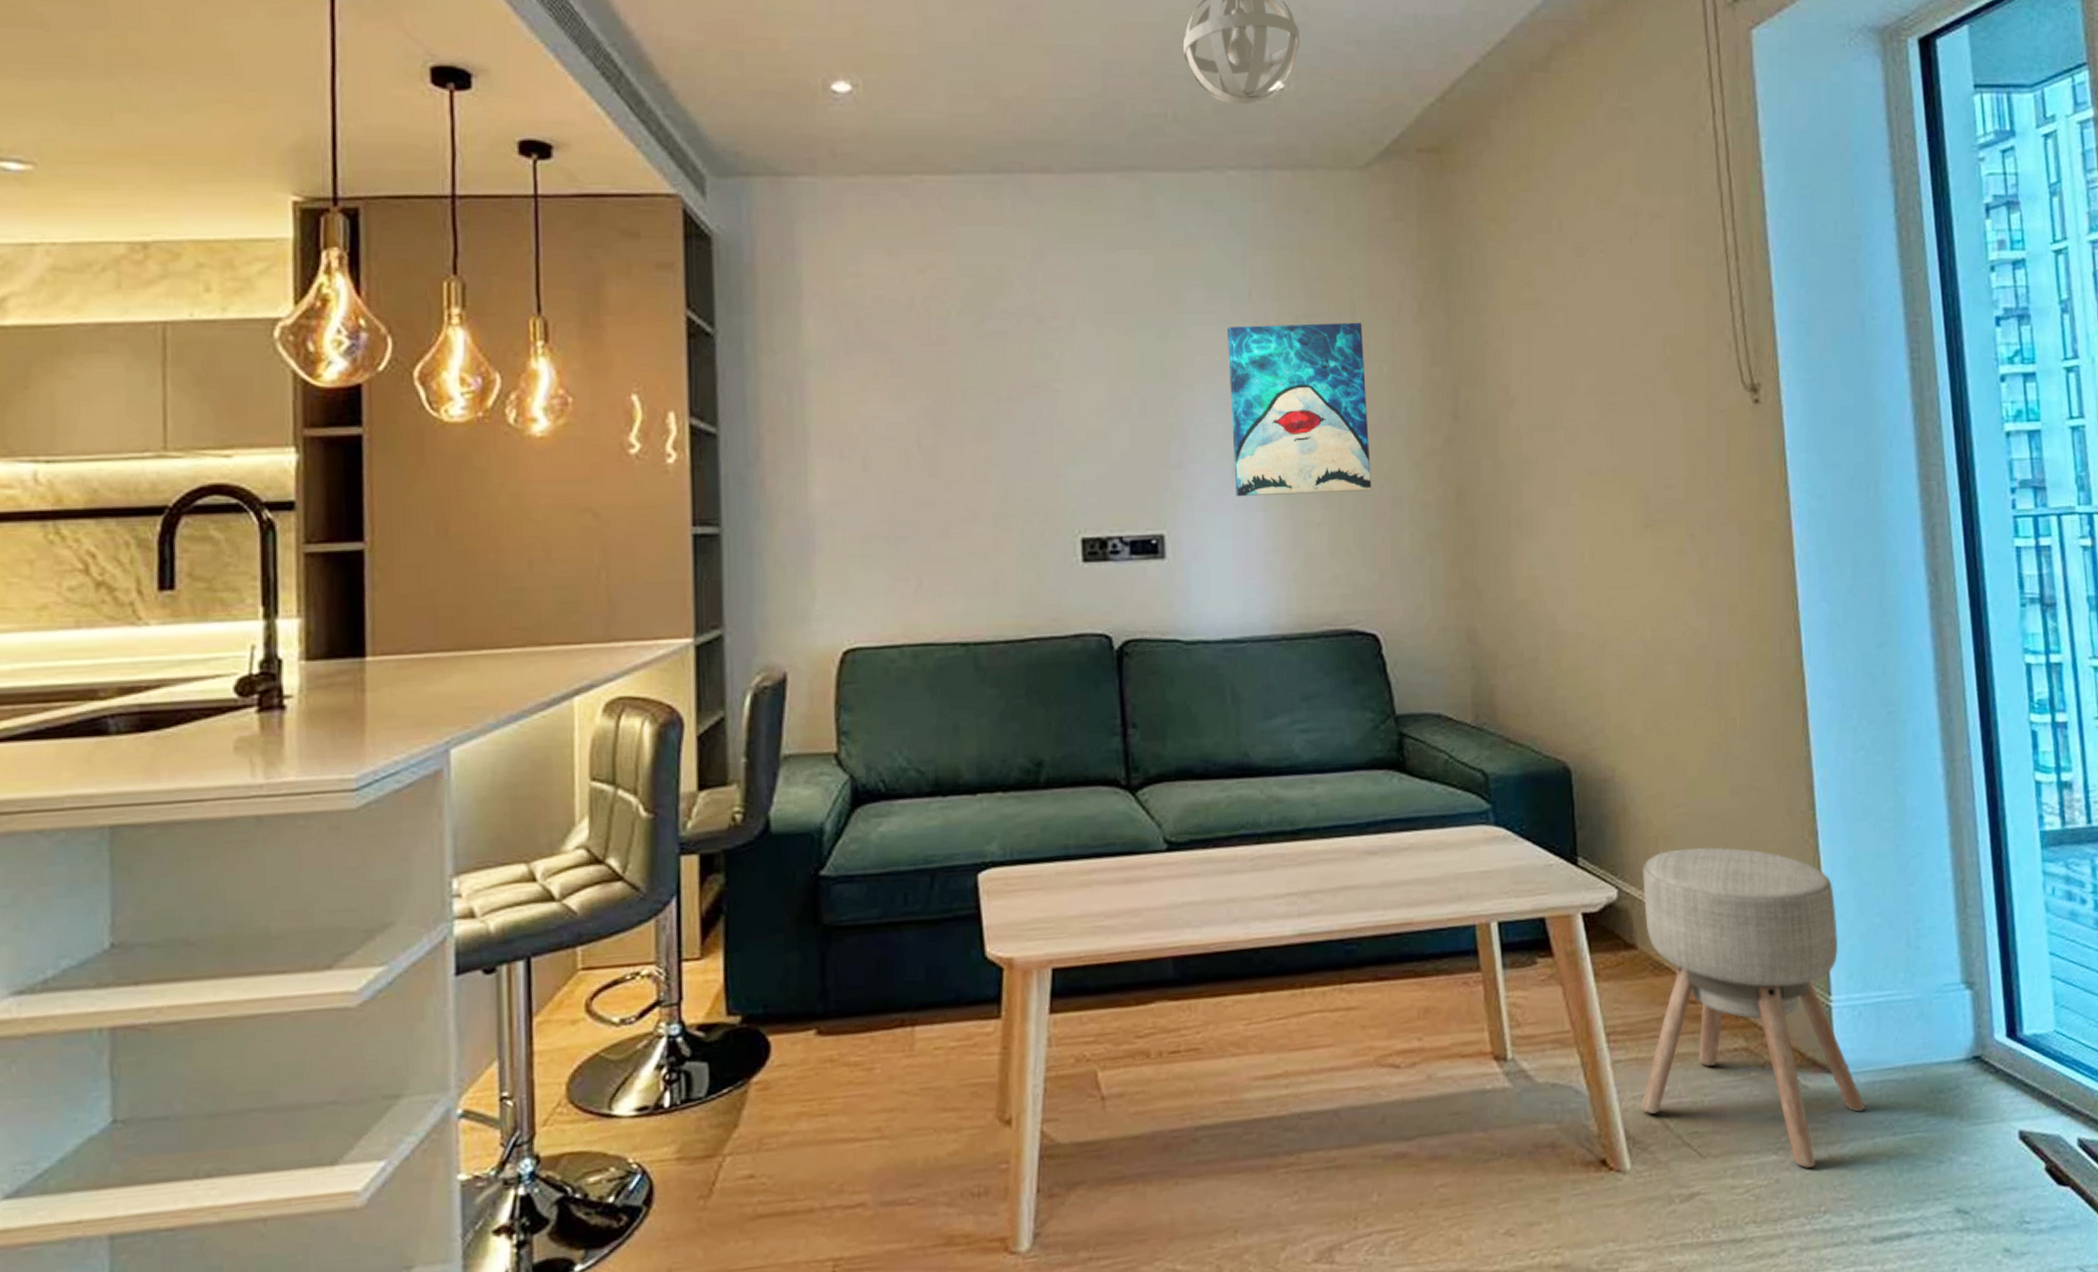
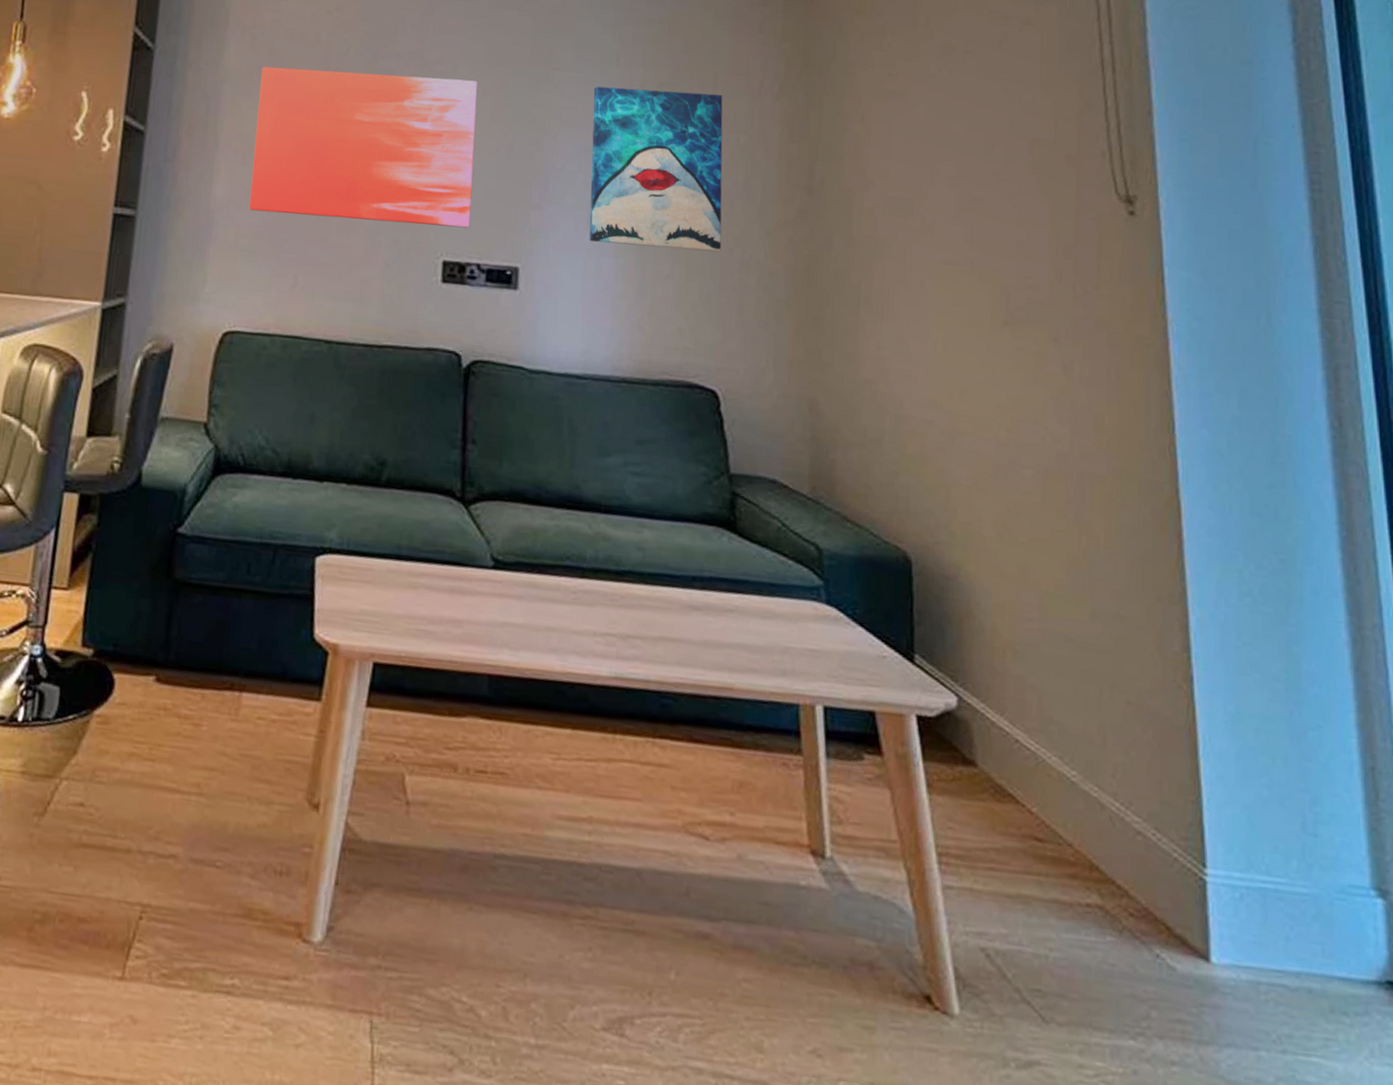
wall art: none [849,334,1108,510] -> present [249,66,478,228]
ottoman: present [1641,847,1866,1168] -> none [974,665,1248,1067]

